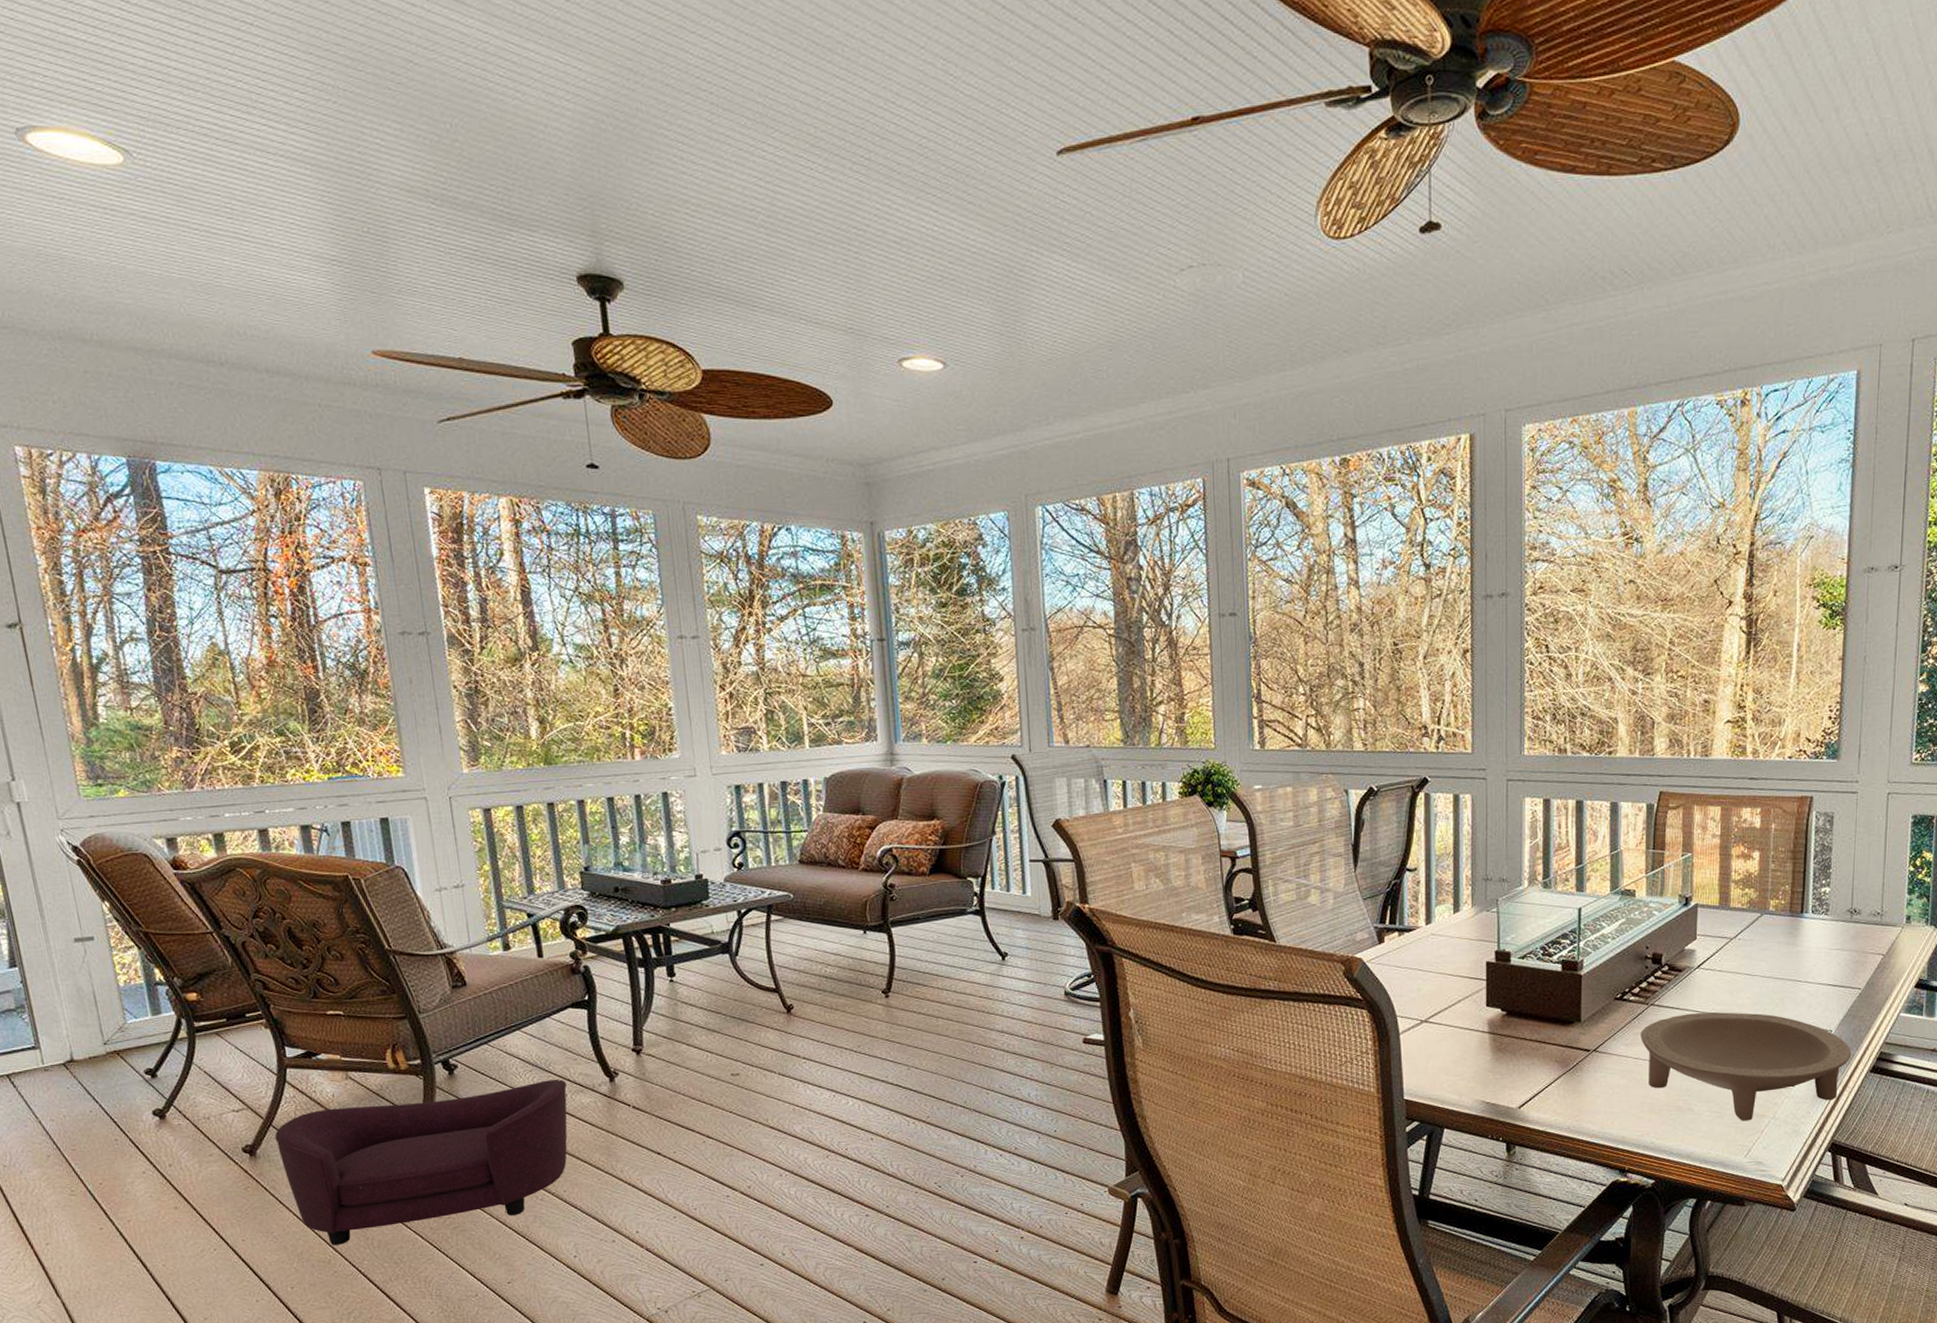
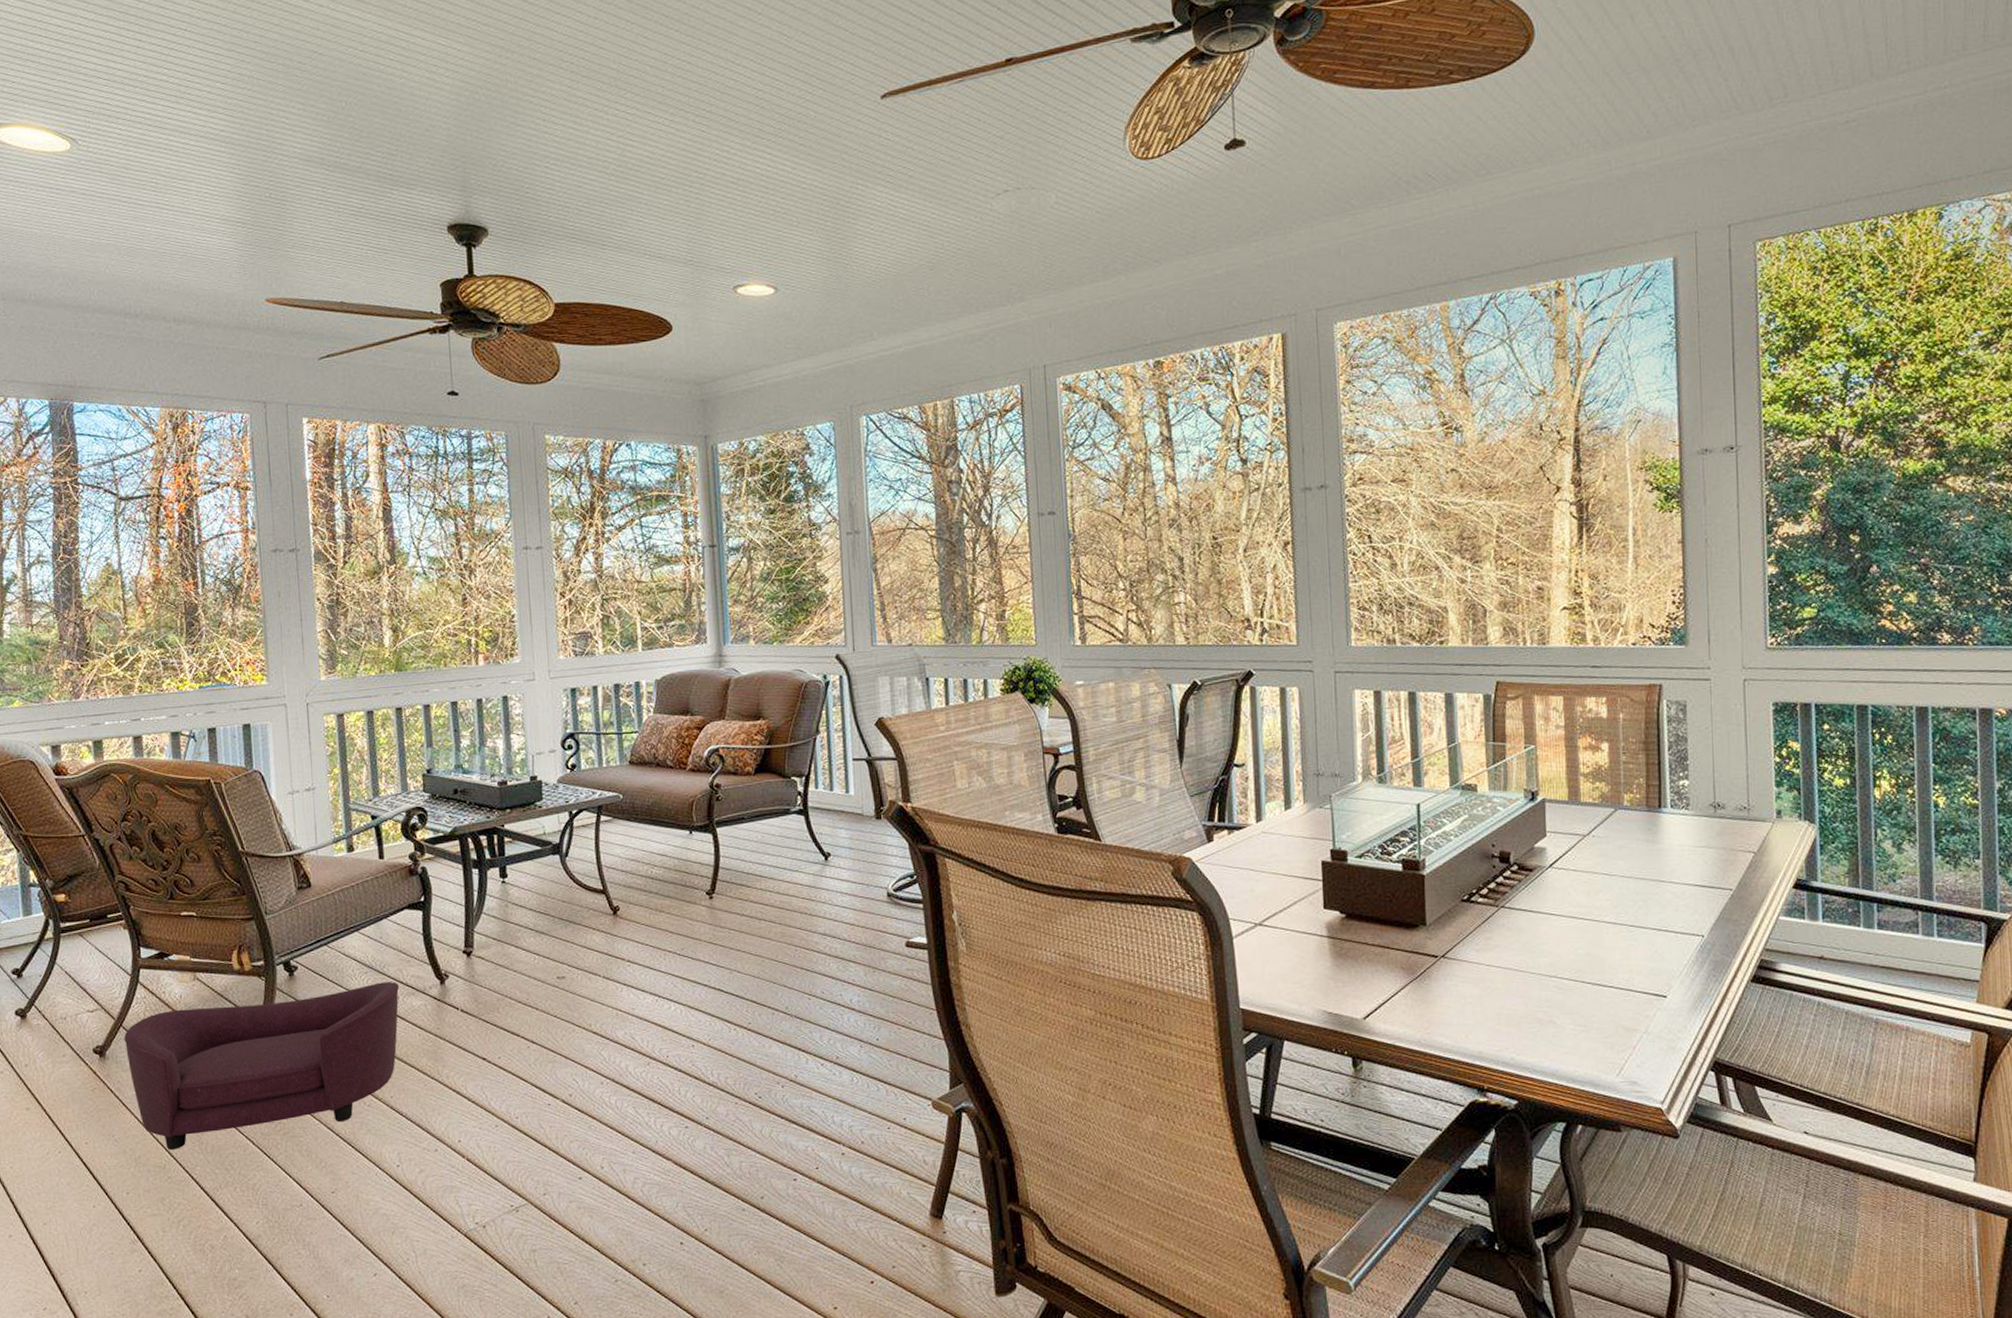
bowl: present [1641,1012,1852,1121] -> none [1492,915,1728,1036]

